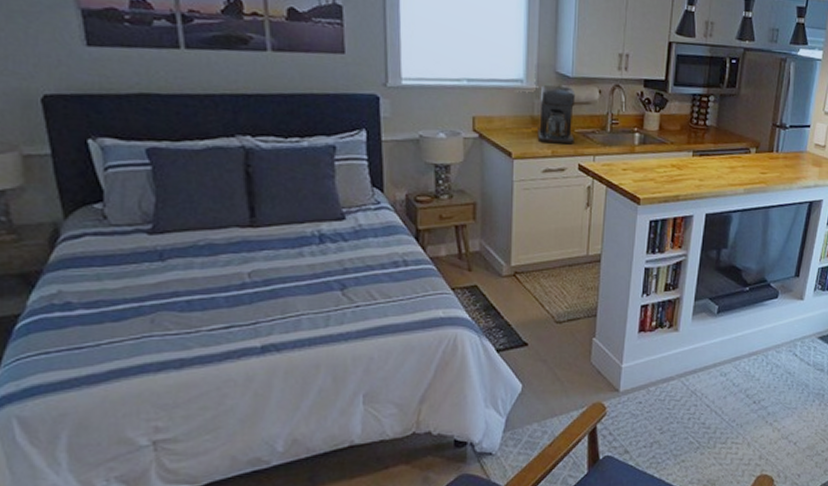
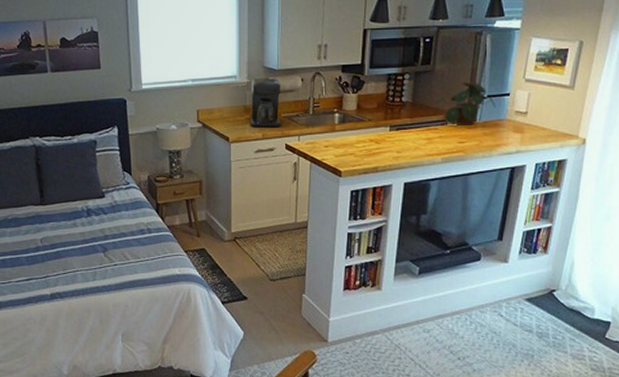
potted plant: none [737,110,797,157] -> present [433,83,496,127]

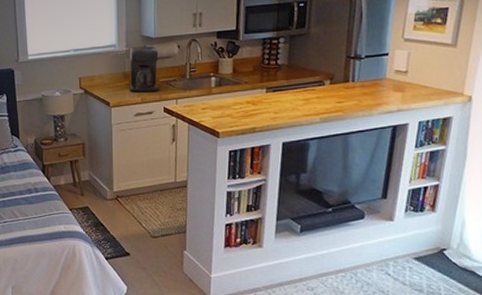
potted plant: present [433,83,496,127] -> none [309,44,375,87]

